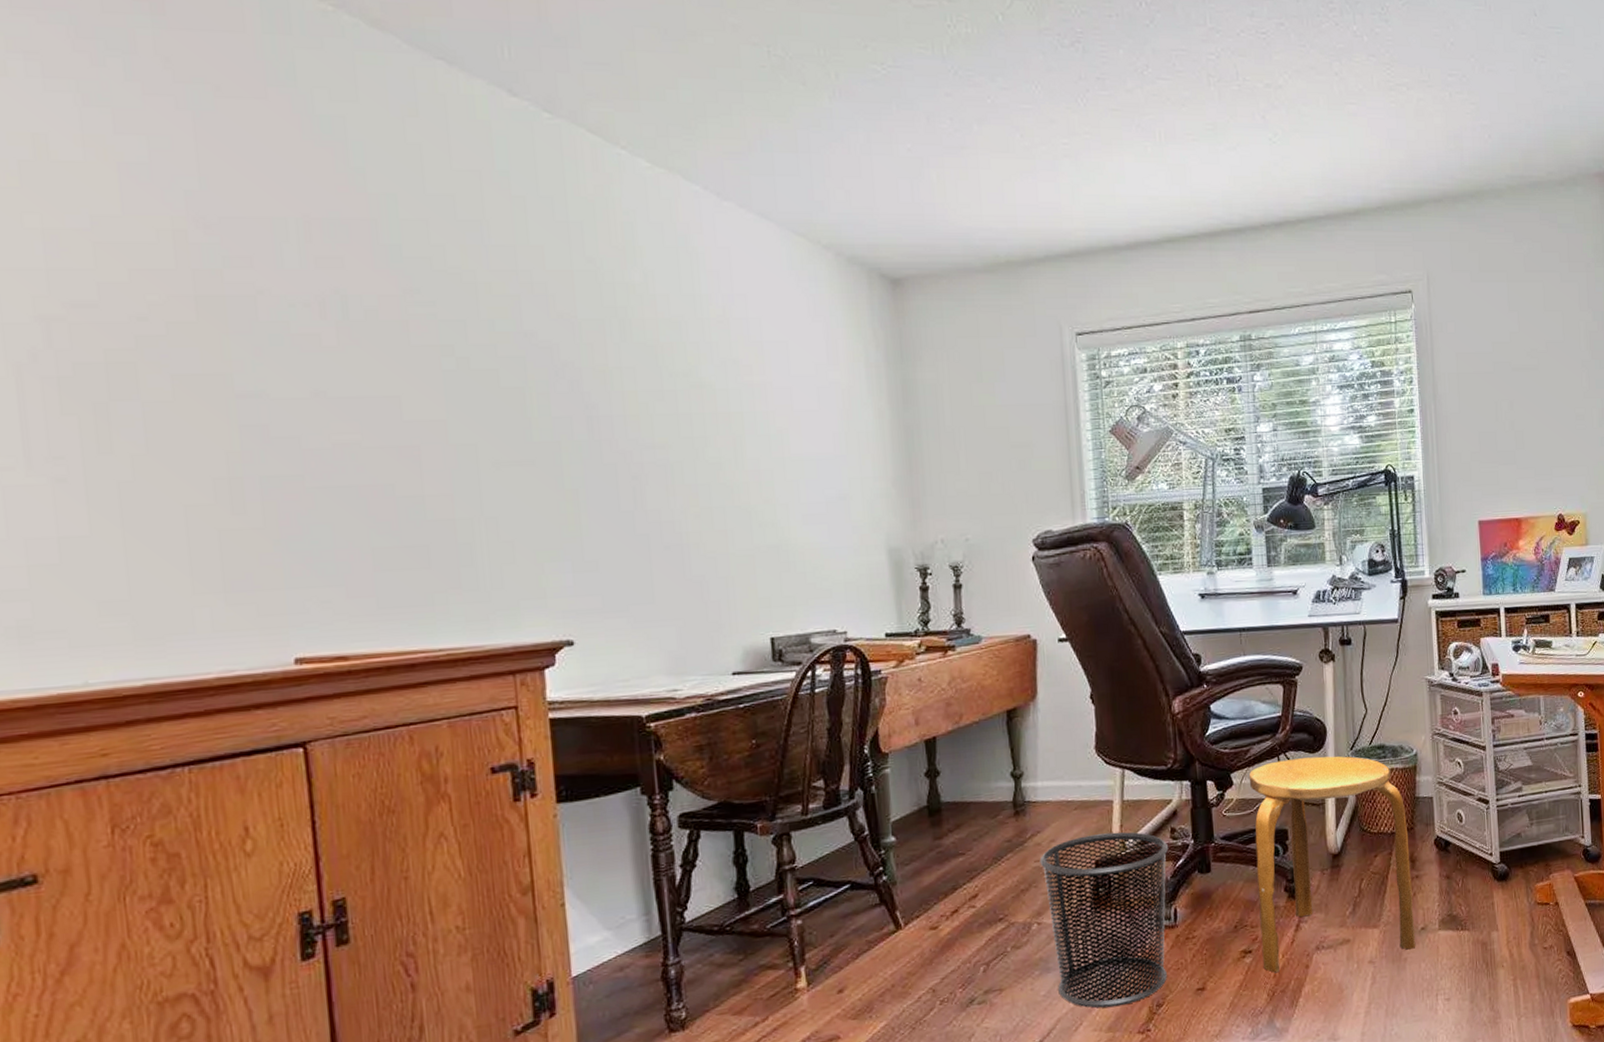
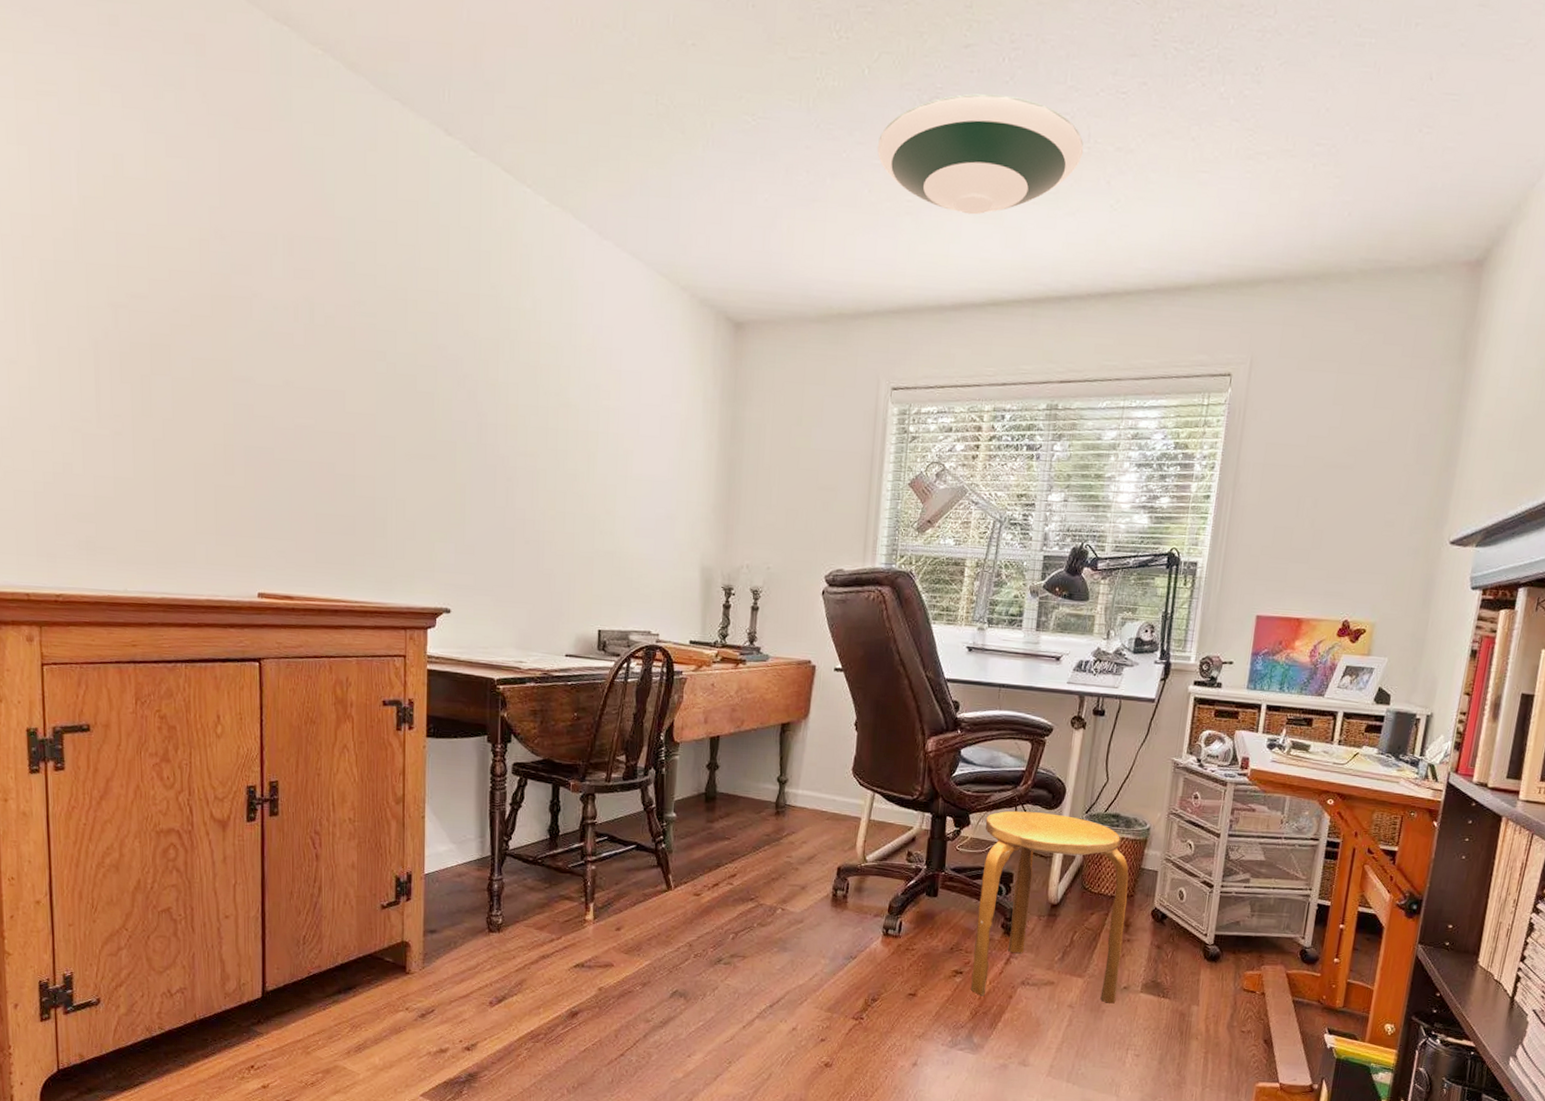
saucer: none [1023,36,1234,154] -> present [877,93,1084,215]
waste bin: present [1039,832,1169,1008] -> none [791,843,904,993]

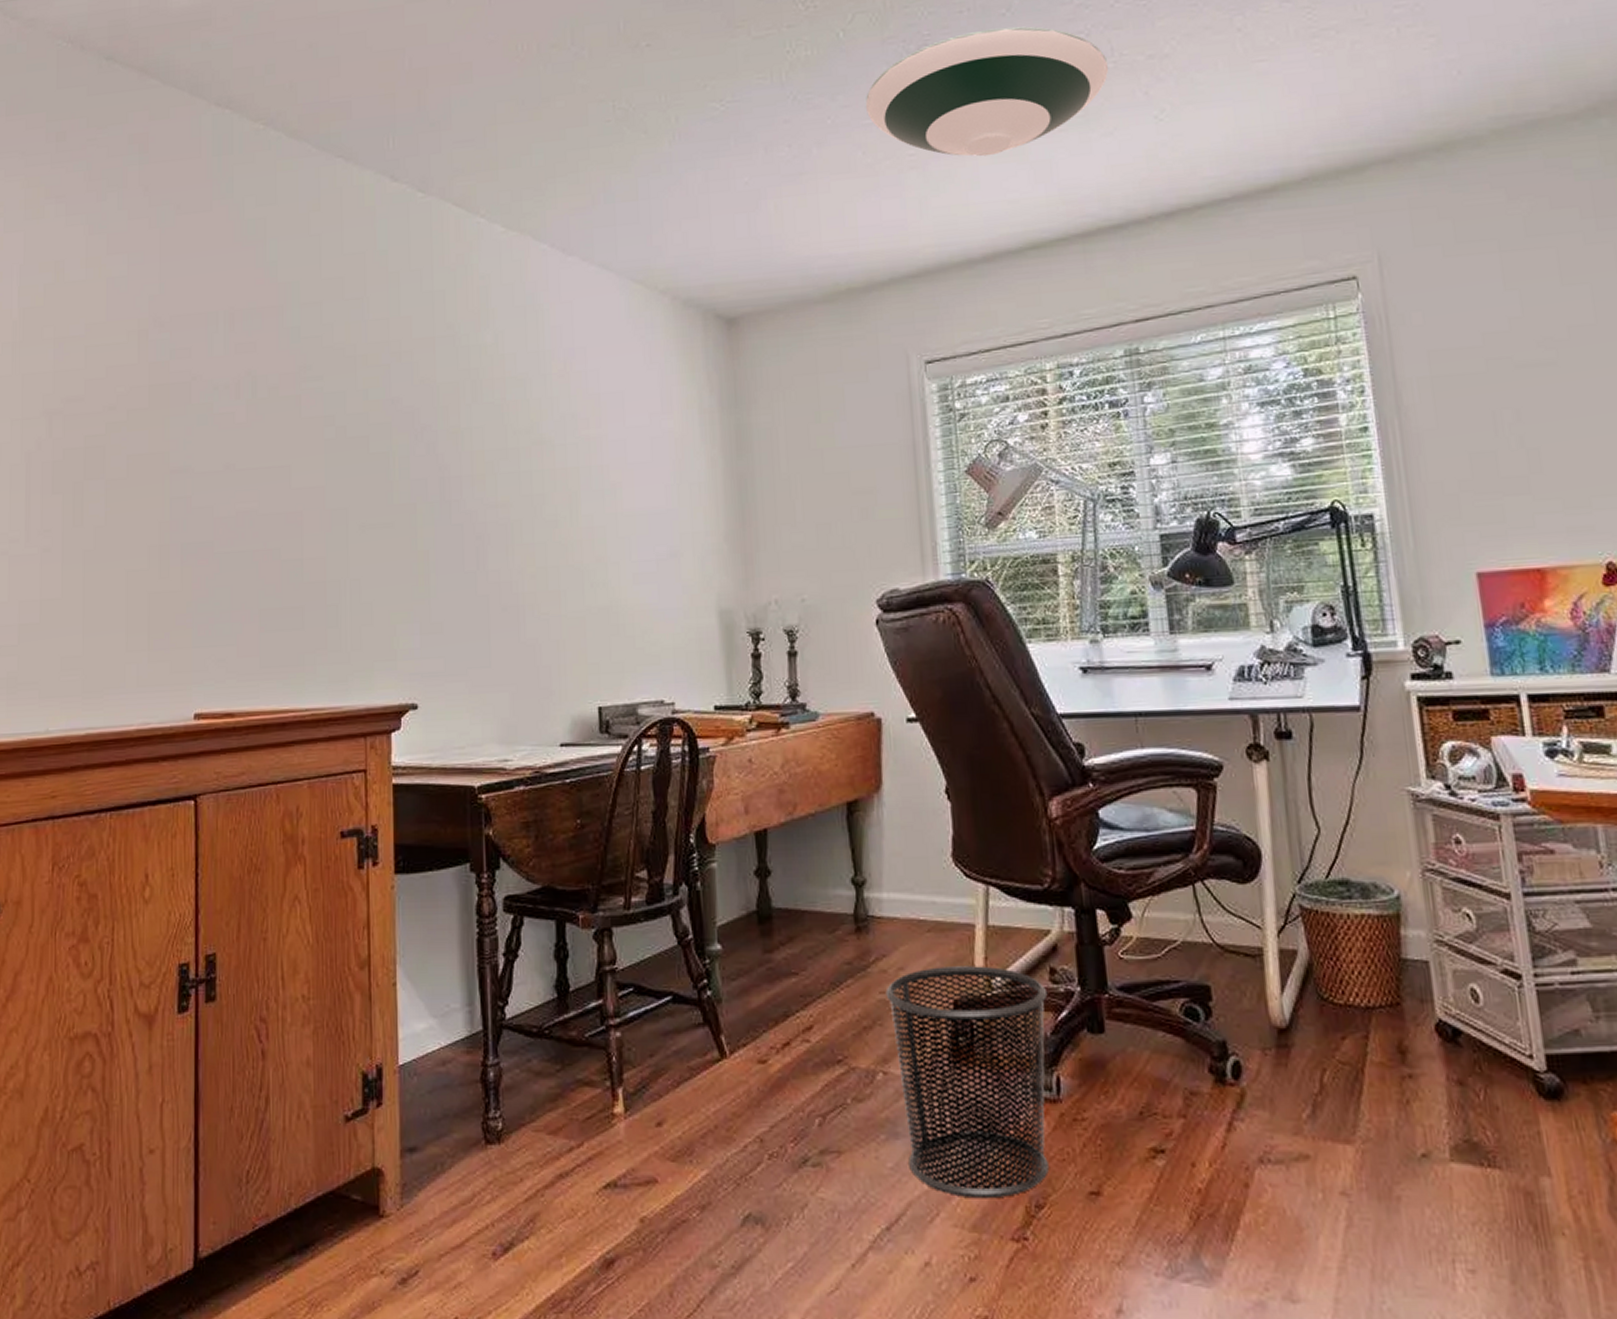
waste bin: none [791,843,904,993] -> present [885,966,1049,1199]
stool: present [970,811,1129,1004] -> none [1153,889,1415,1186]

